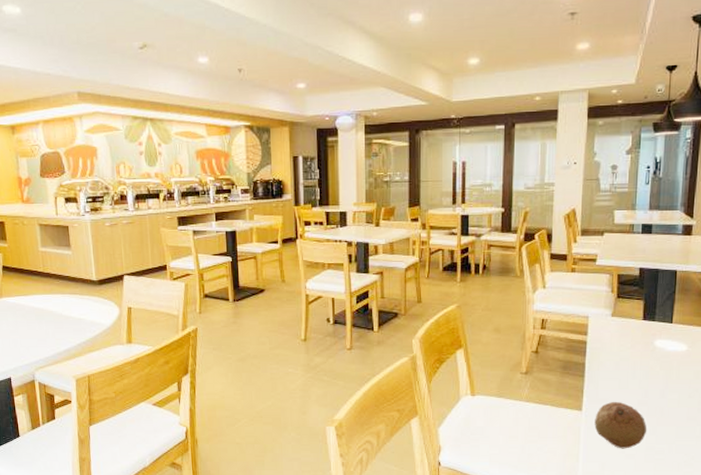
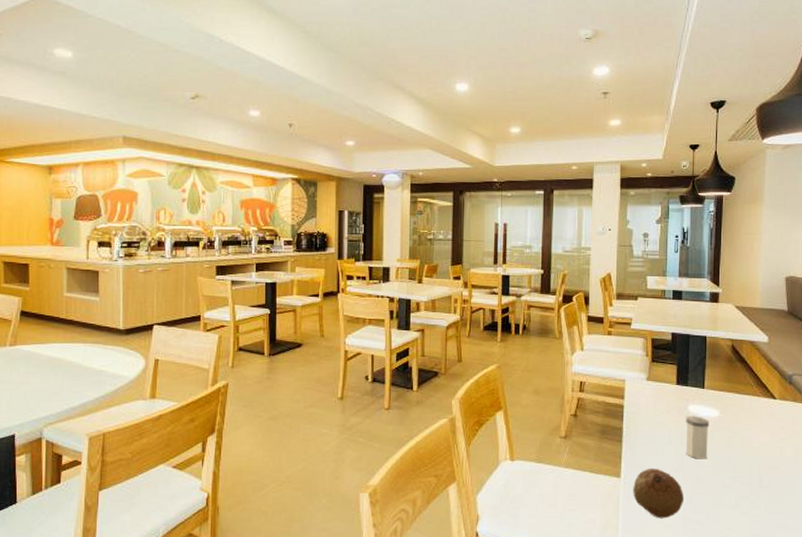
salt shaker: none [651,350,677,393] -> present [686,416,710,459]

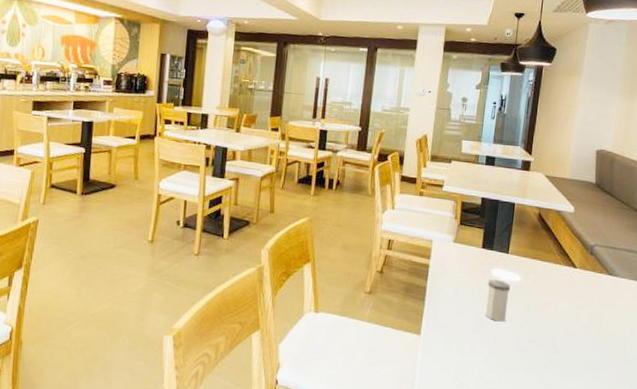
fruit: present [633,468,684,519] -> none [431,327,480,377]

